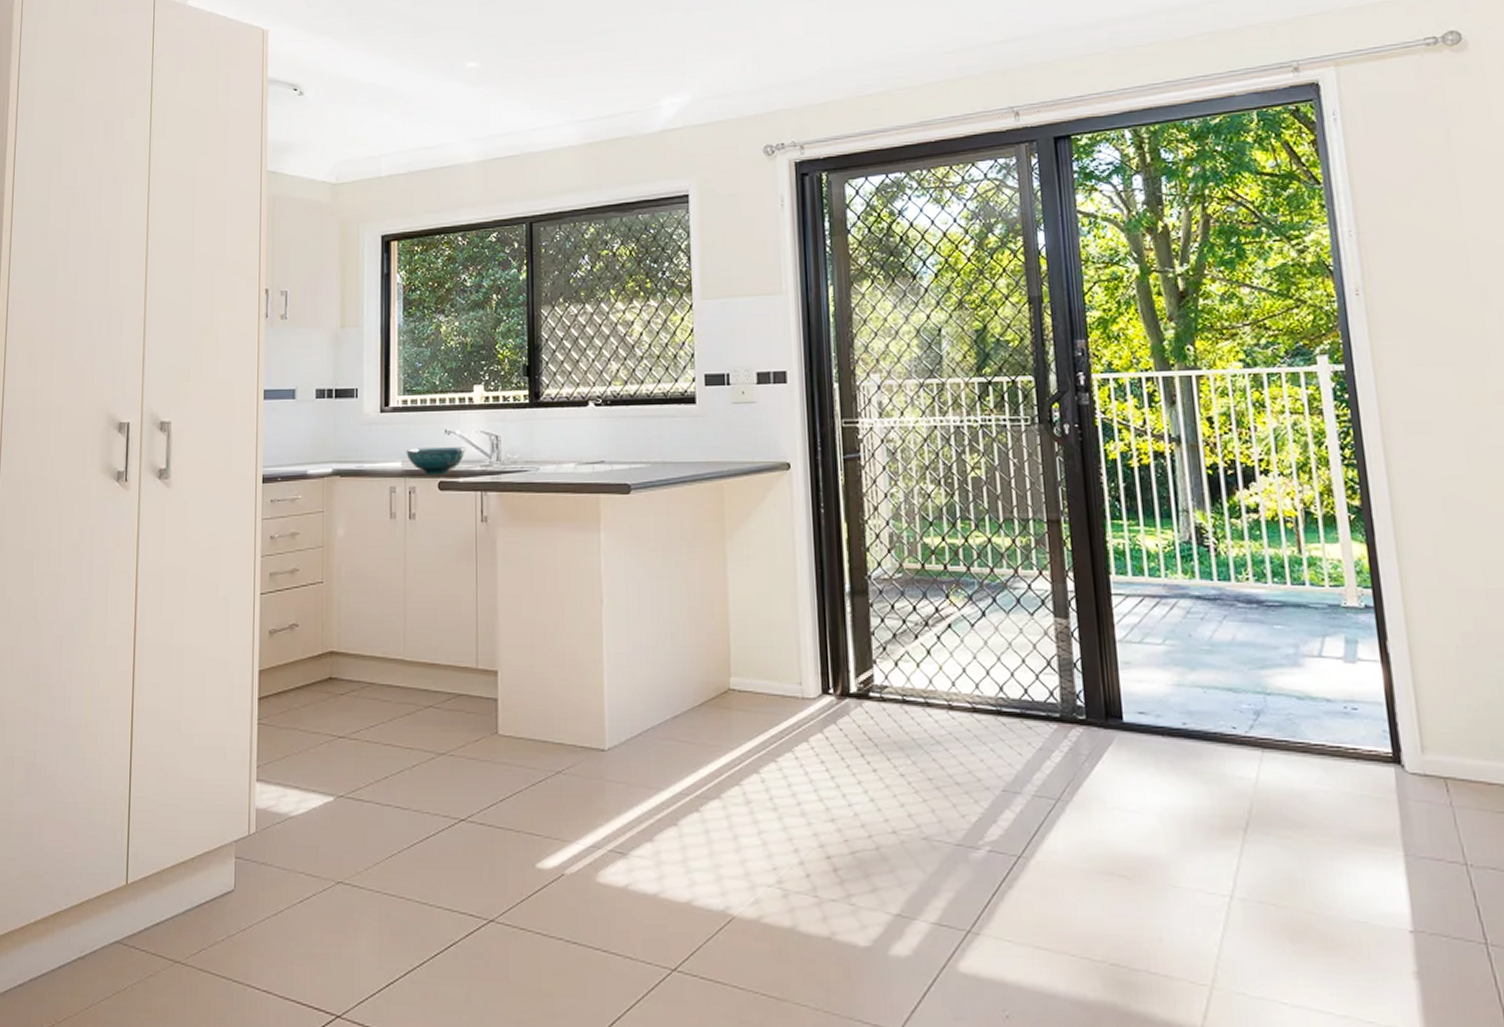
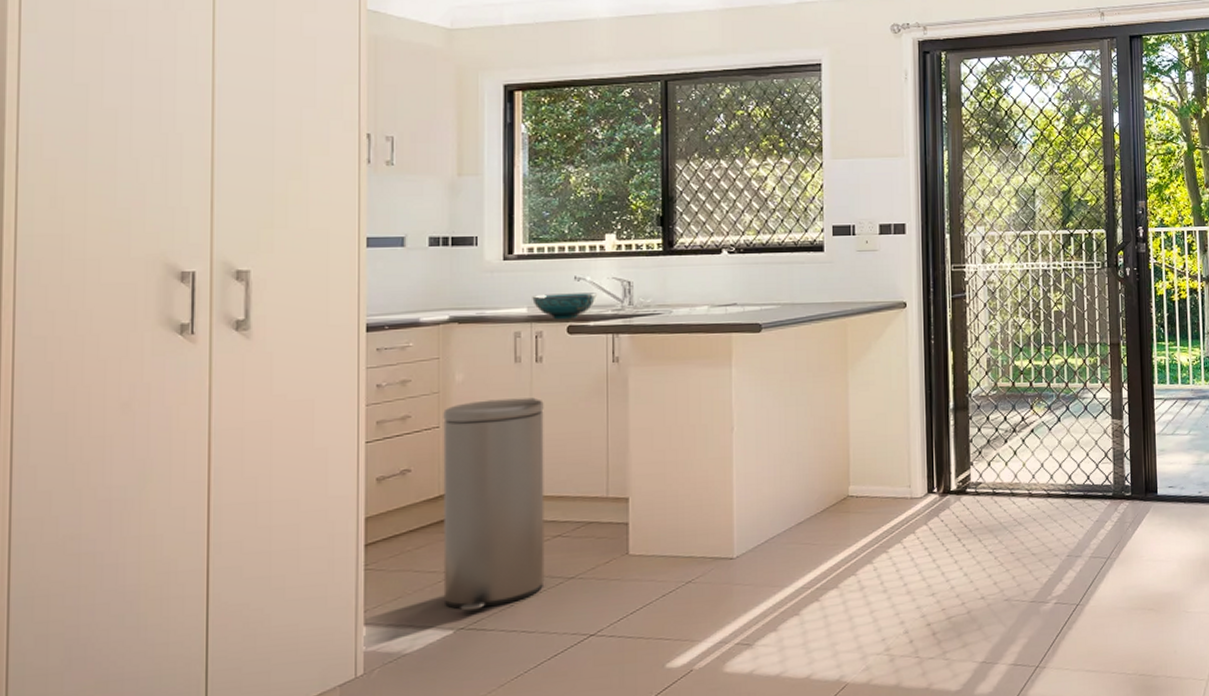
pedal bin: none [325,556,417,778] -> present [443,397,545,611]

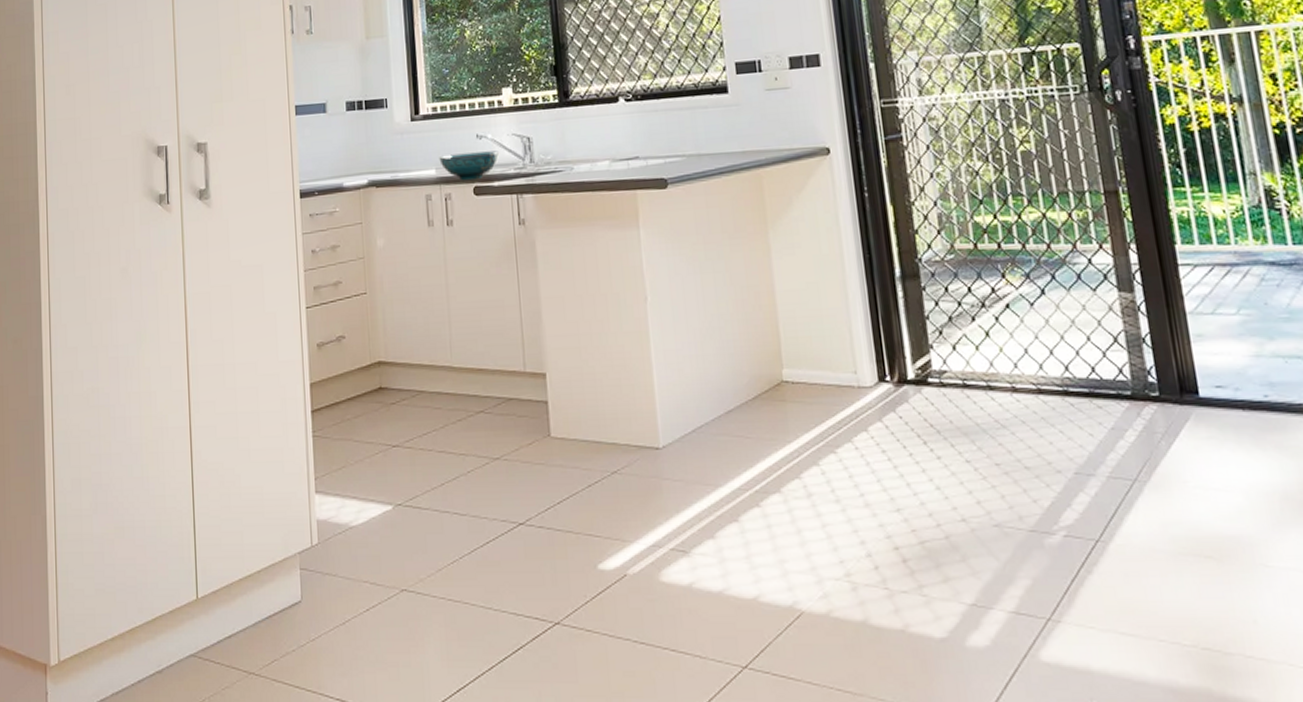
pedal bin: present [443,397,545,611] -> none [369,263,472,486]

